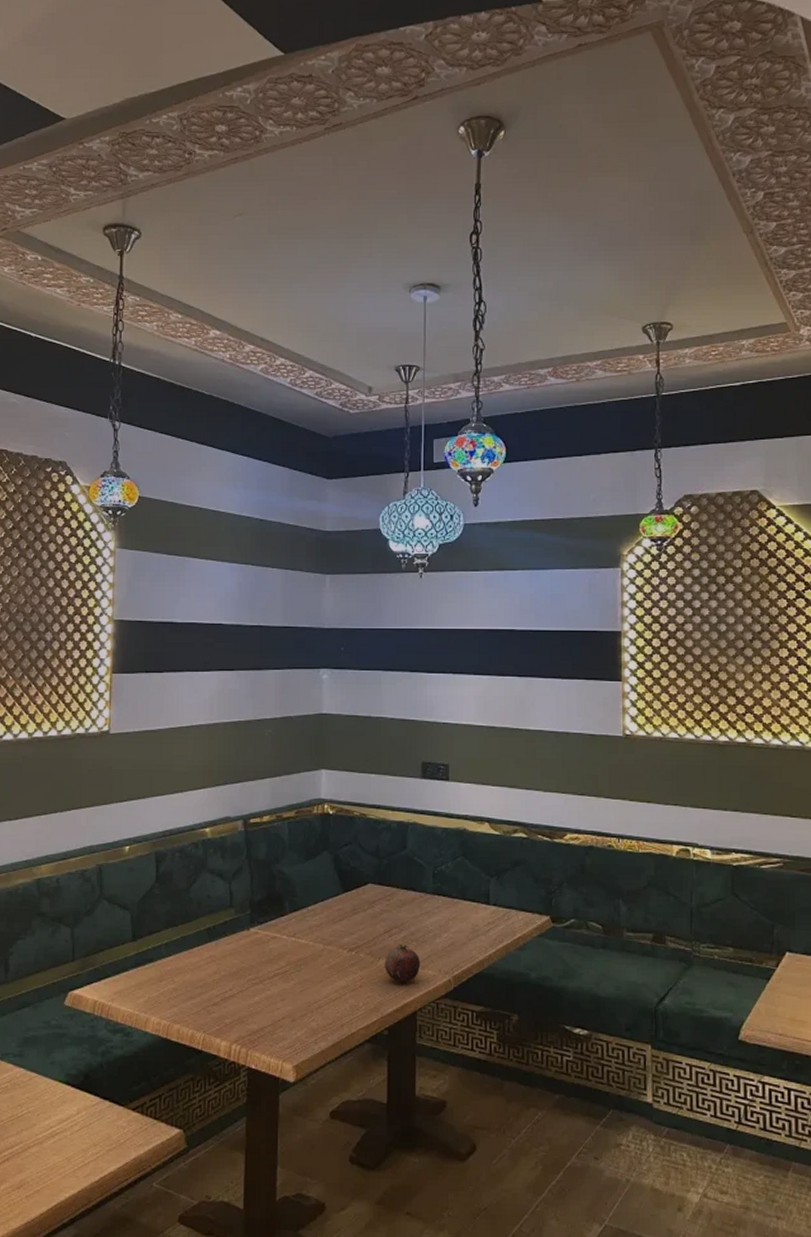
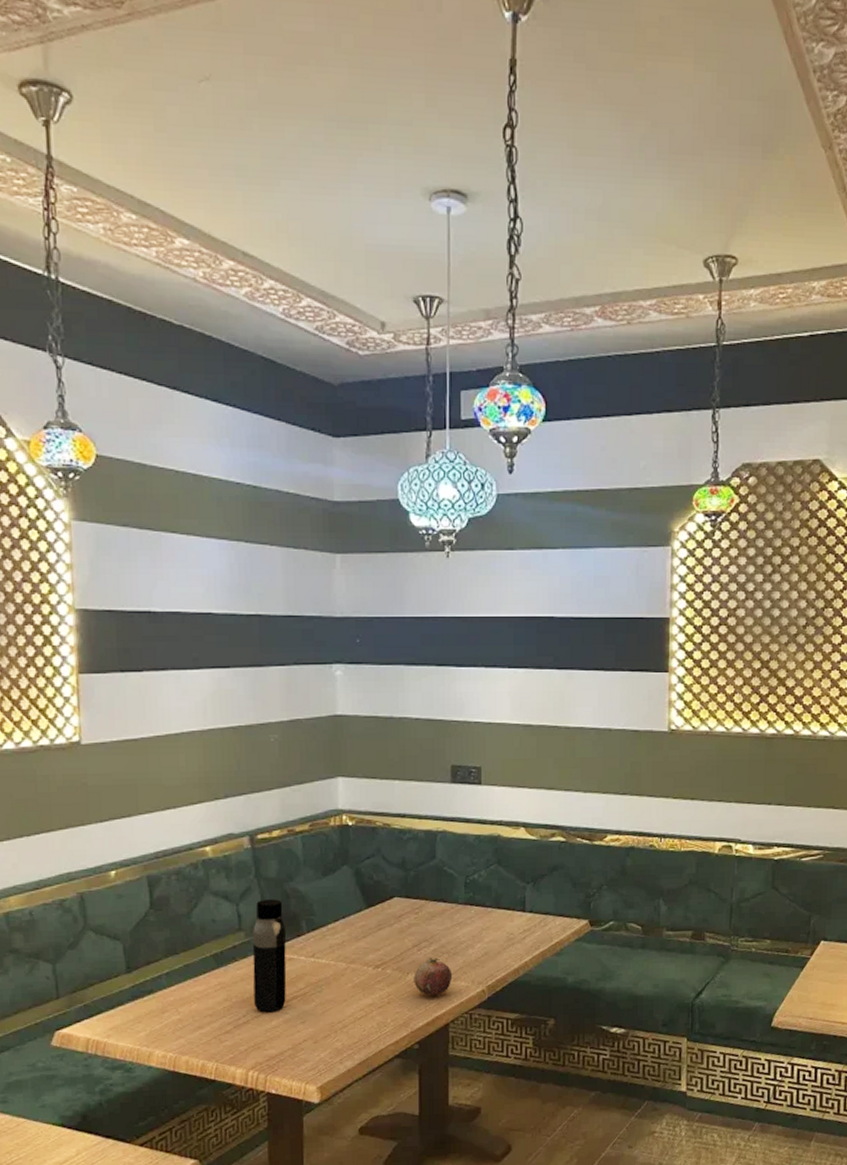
water bottle: none [240,879,270,988] -> present [252,899,287,1013]

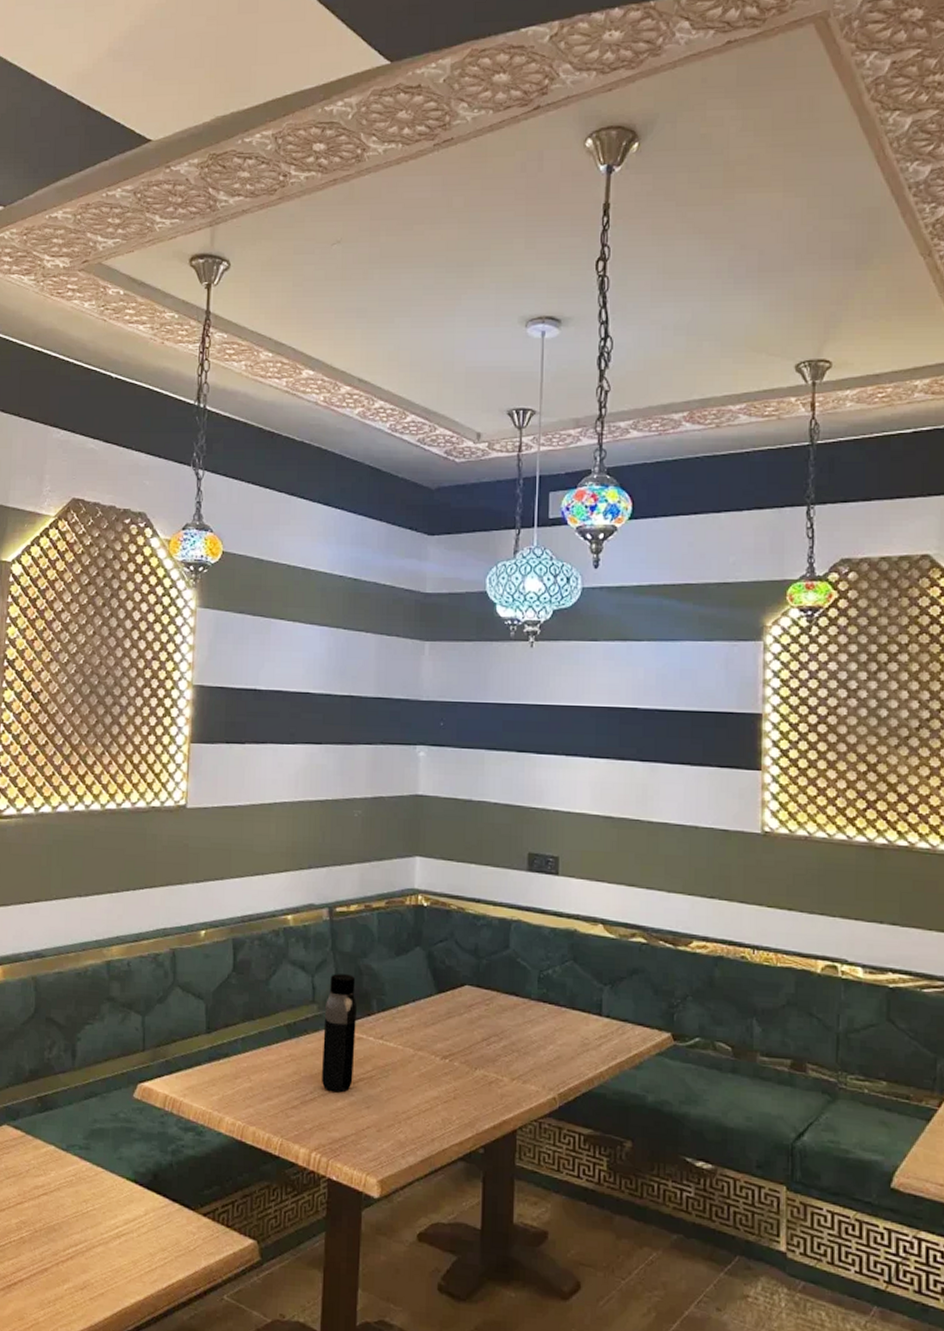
fruit: present [414,958,453,995] -> none [481,1055,522,1097]

